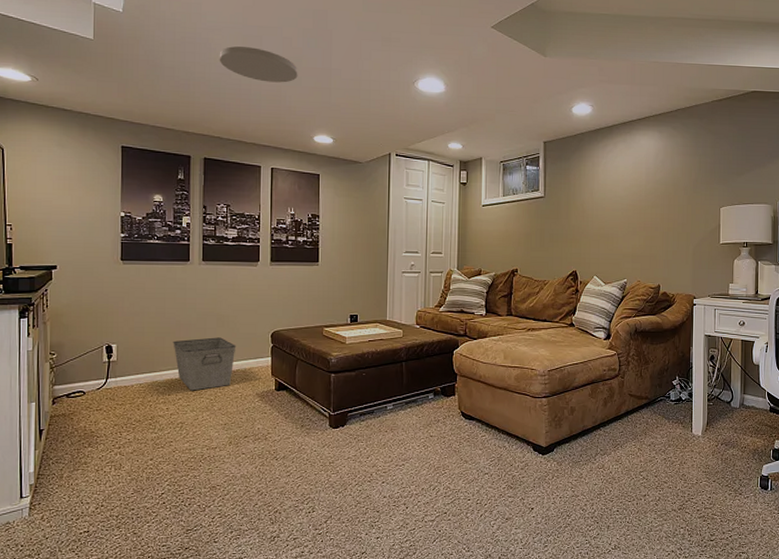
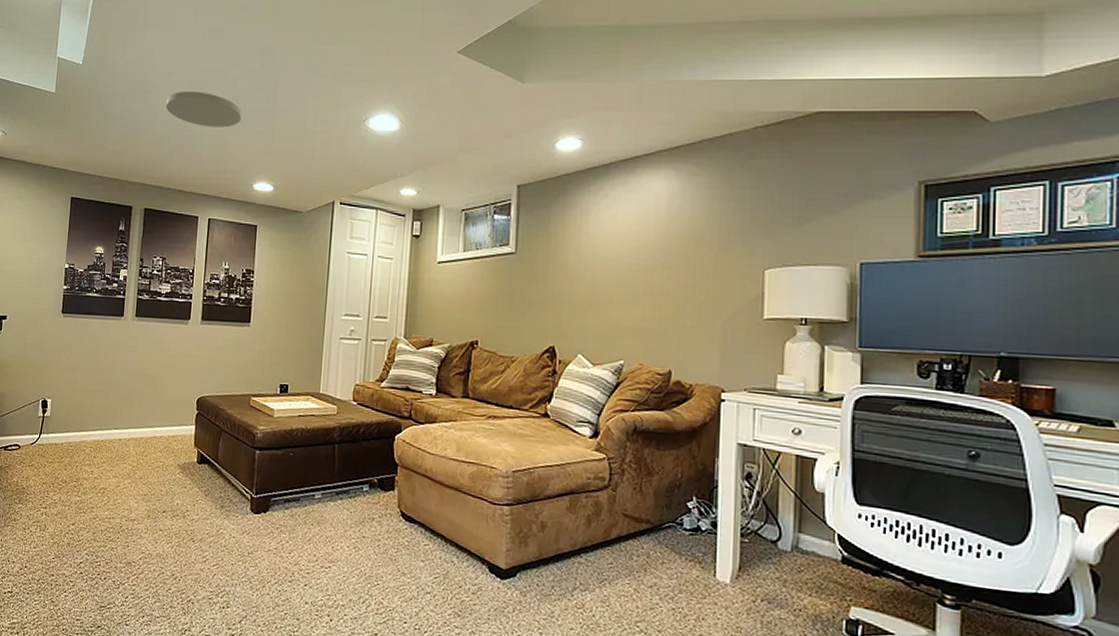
storage bin: present [173,337,236,391] -> none [102,399,162,455]

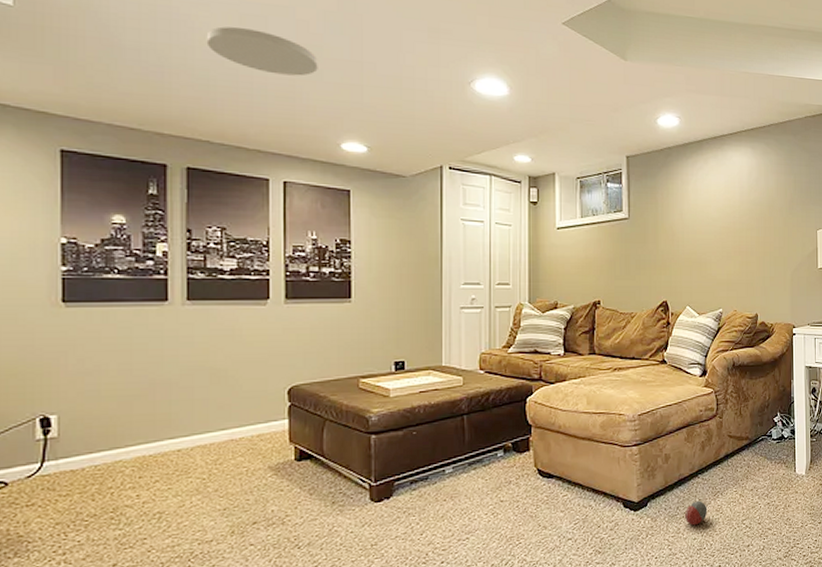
ball: none [560,584,591,613] -> present [684,500,708,526]

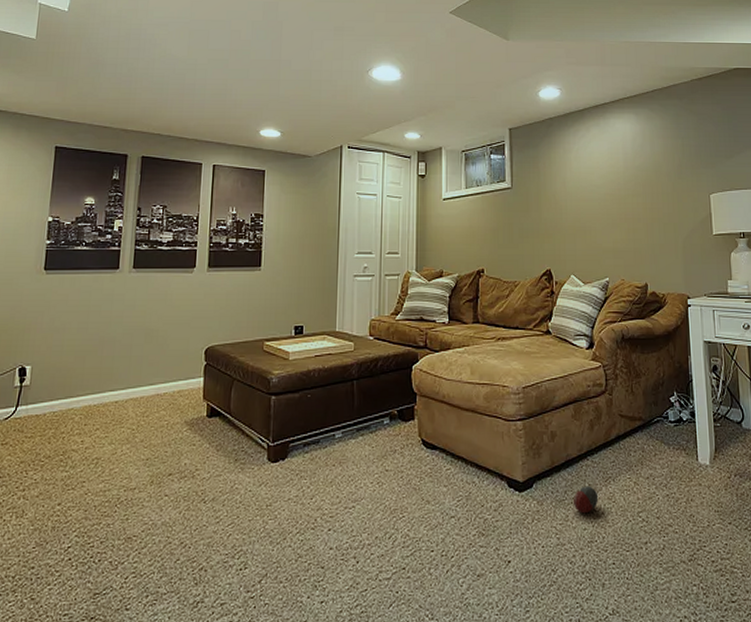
ceiling light: present [206,26,318,76] -> none [163,41,246,76]

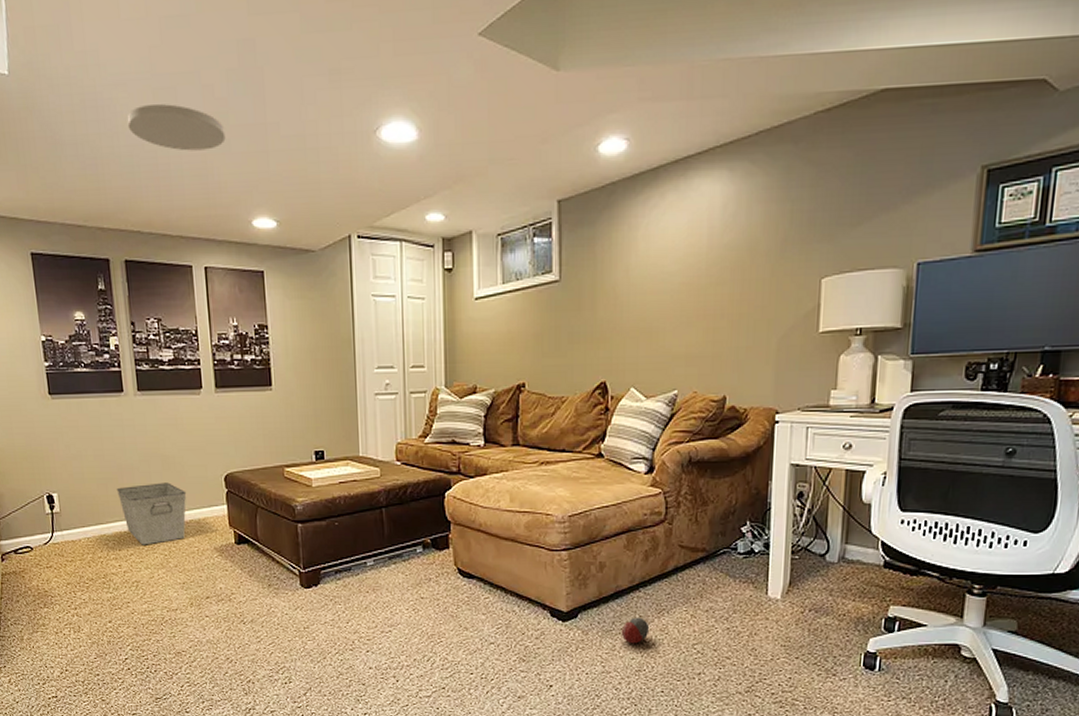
storage bin: none [94,355,165,419] -> present [116,482,187,545]
ceiling light: none [163,41,246,76] -> present [126,104,226,151]

